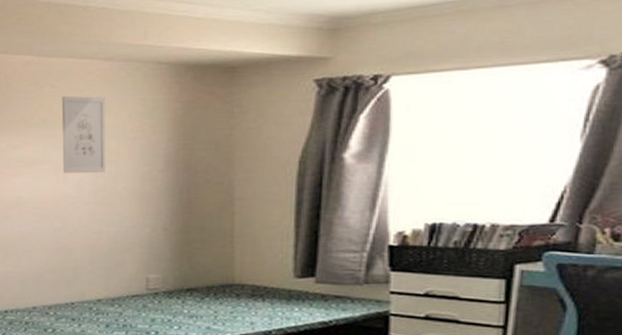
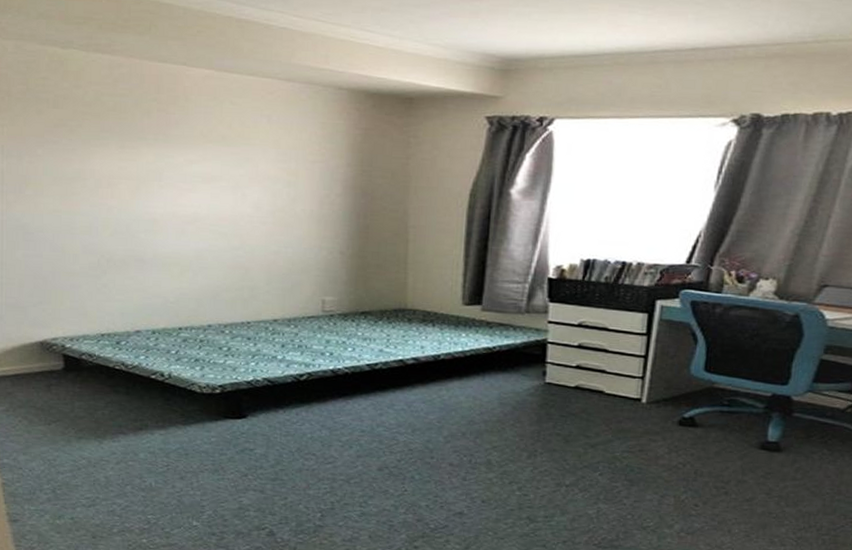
wall art: present [61,96,106,174] -> none [241,113,286,194]

